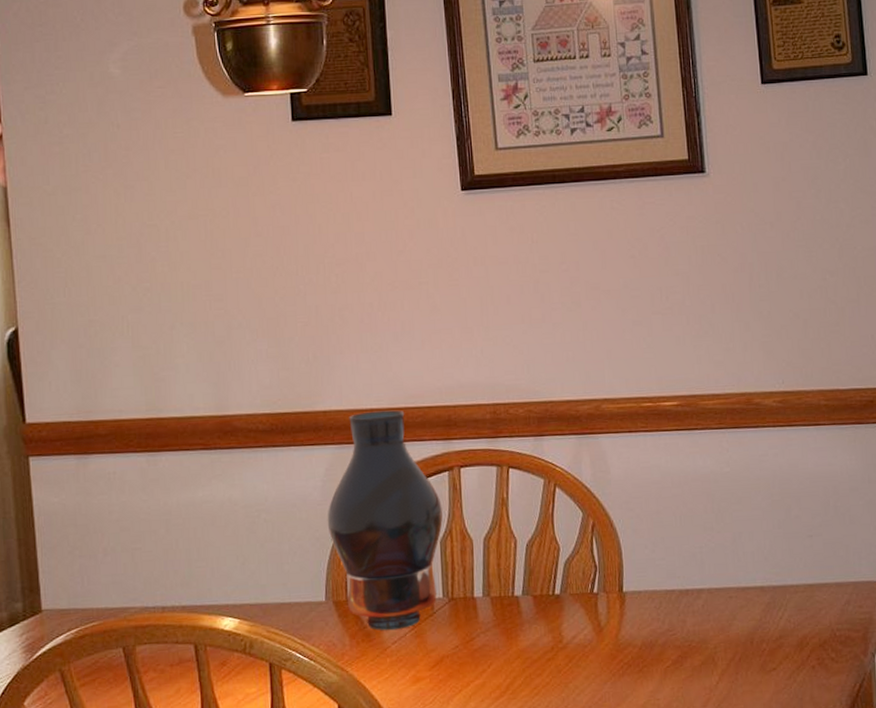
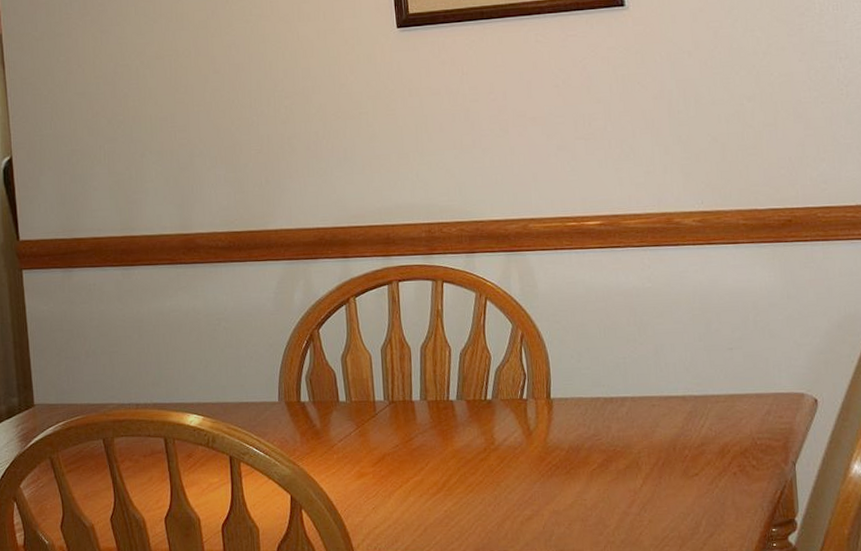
vase: present [327,410,443,630] -> none [279,229,383,429]

